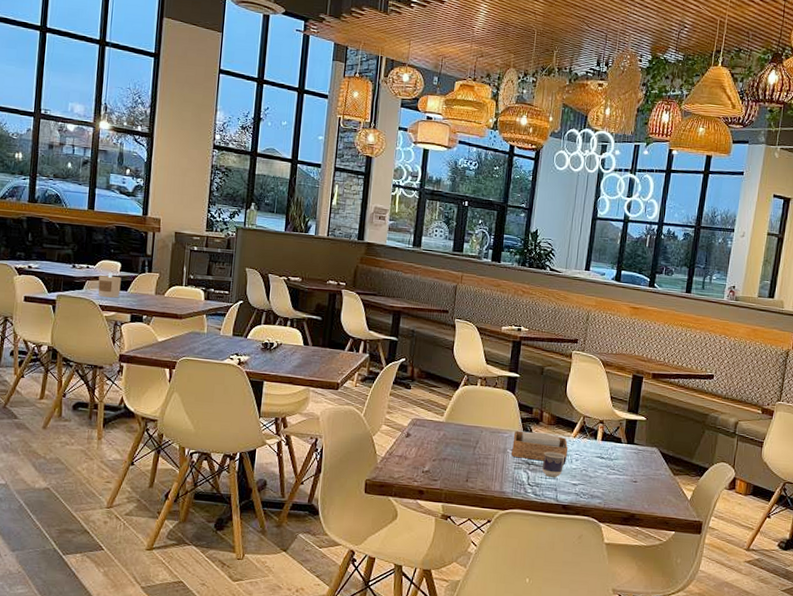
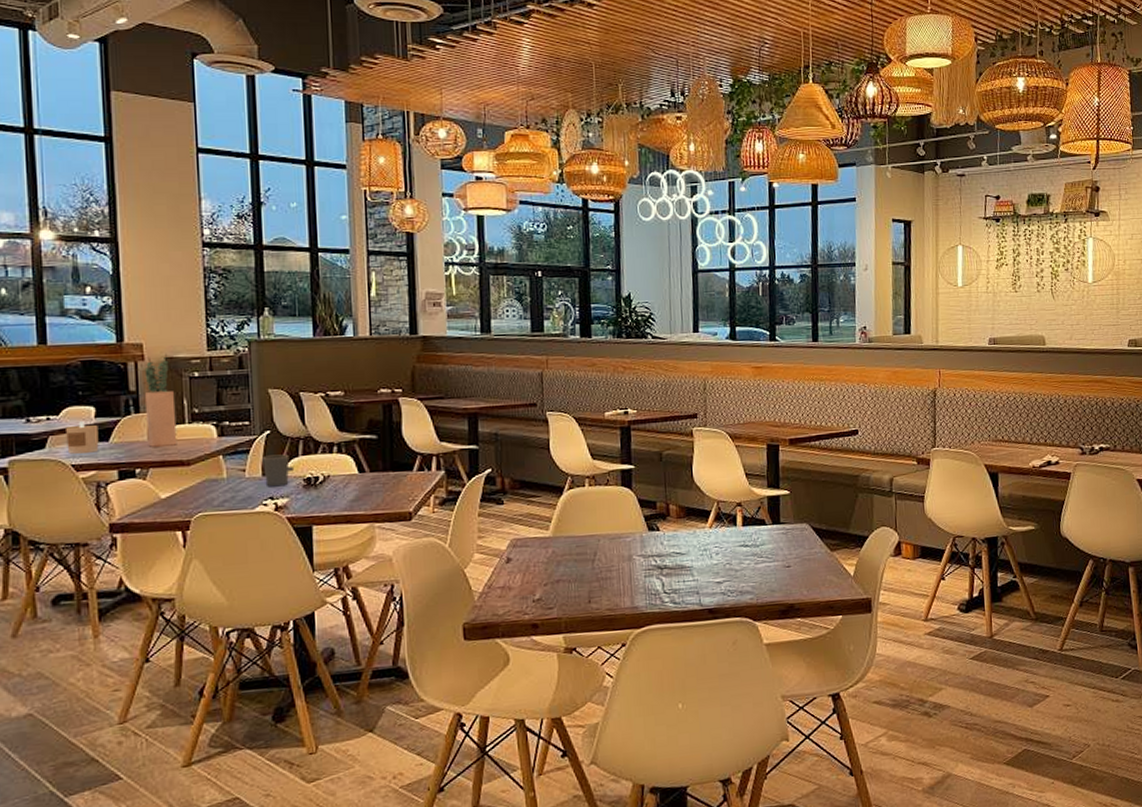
vase: none [154,229,179,302] -> present [144,353,177,448]
cup: none [234,320,257,347] -> present [262,454,295,489]
napkin holder: present [511,430,569,462] -> none [637,529,706,564]
cup: present [541,451,567,477] -> none [677,548,705,580]

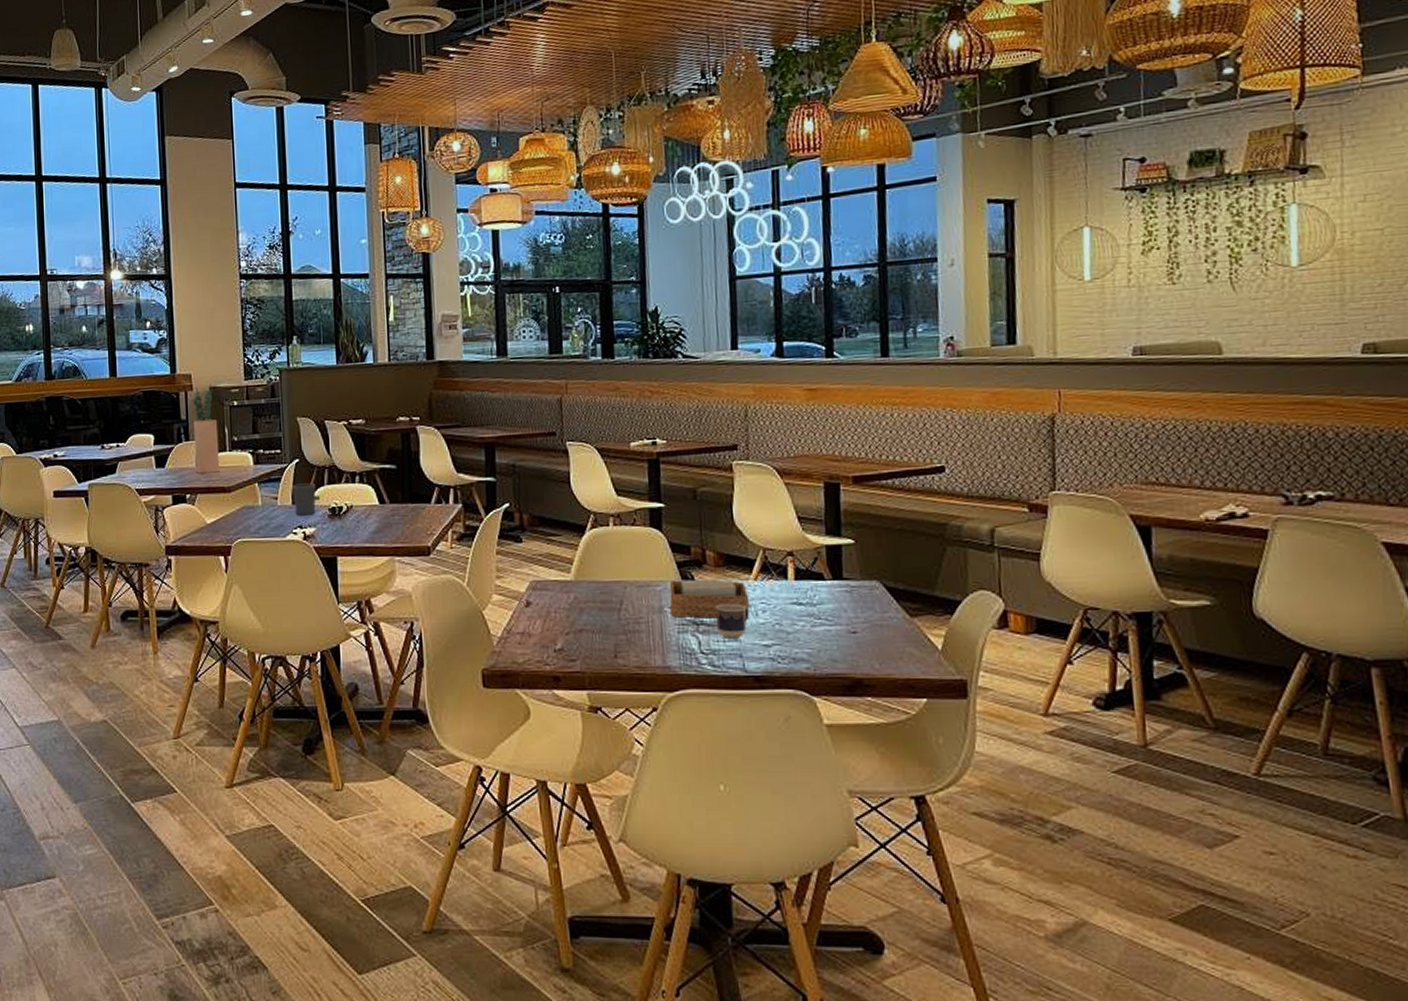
candle: present [66,422,99,455] -> none [131,449,157,480]
napkin holder: none [637,529,706,564] -> present [669,579,750,619]
cup: none [677,548,705,580] -> present [716,603,749,639]

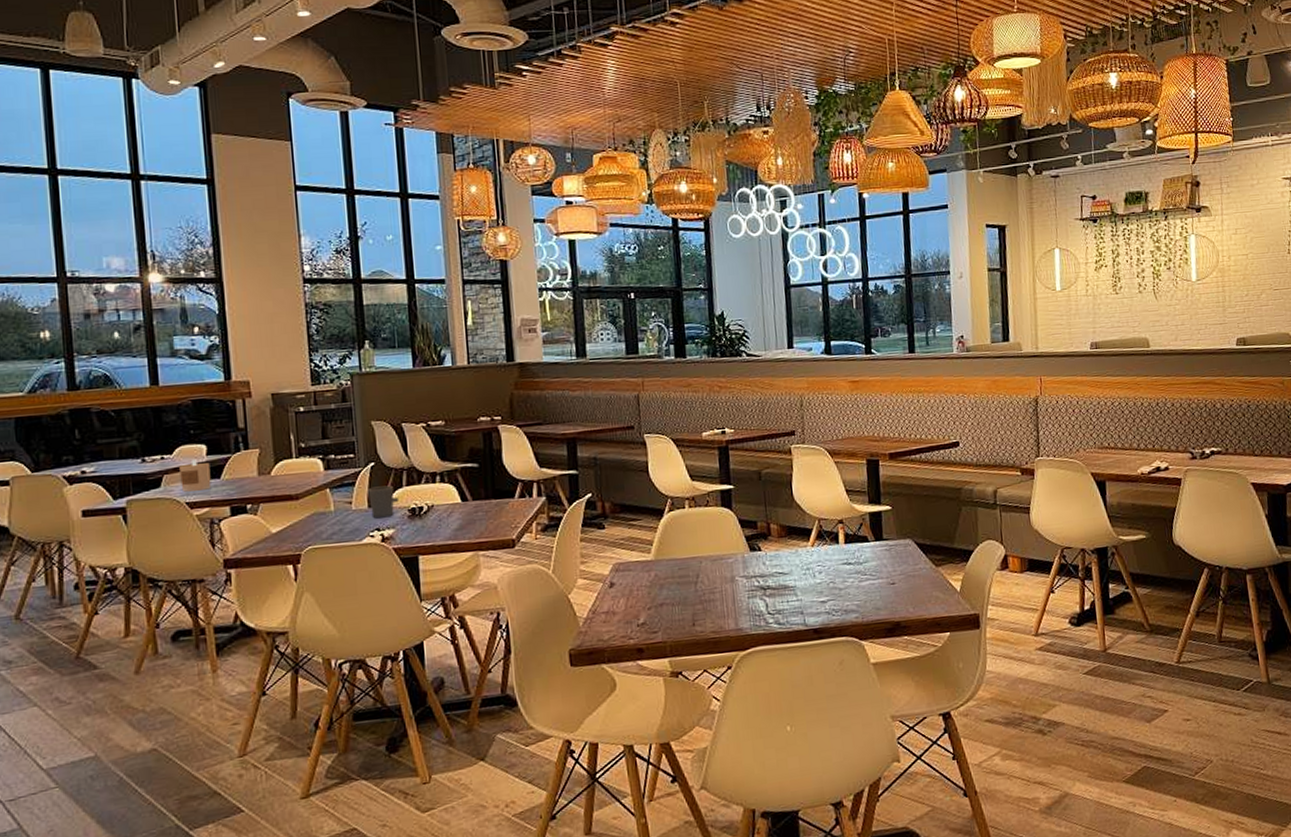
candle: none [131,449,157,480] -> present [179,460,212,493]
vase: present [193,383,220,475] -> none [252,389,286,483]
napkin holder: present [669,579,750,619] -> none [739,548,808,585]
cup: present [716,603,749,639] -> none [780,568,808,600]

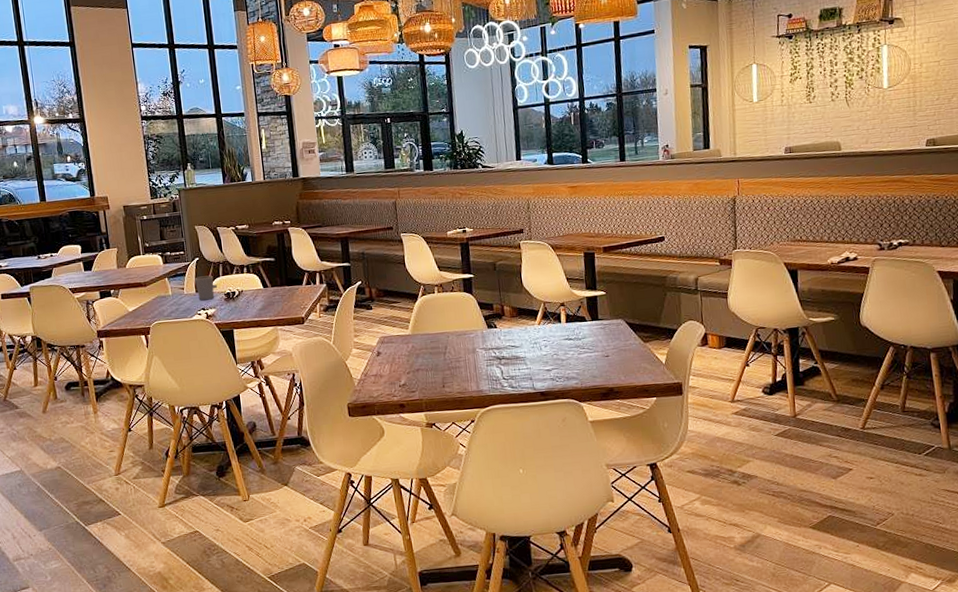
candle: present [179,460,212,493] -> none [63,256,86,281]

